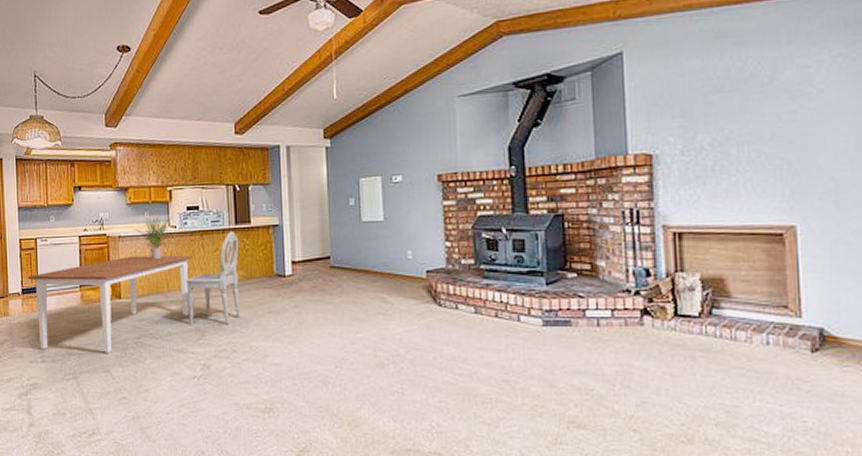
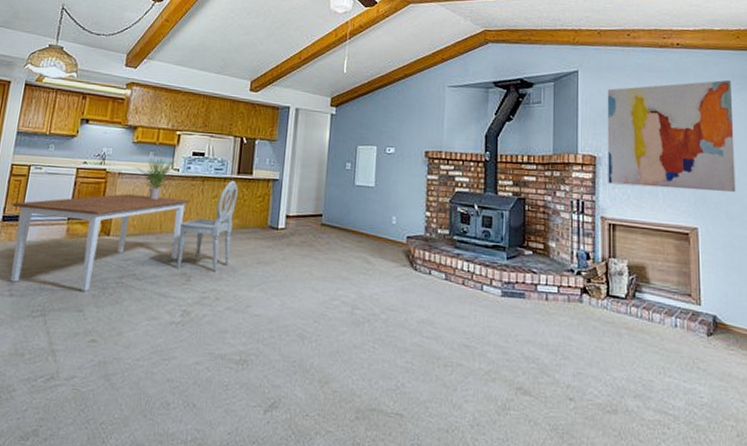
wall art: none [663,30,851,185] -> present [607,79,736,192]

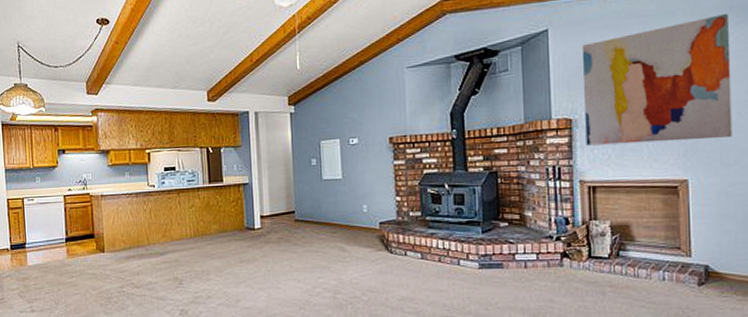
dining table: present [10,194,191,291] -> none [16,211,170,302]
potted plant: present [137,158,176,201] -> none [117,177,151,217]
dining chair: present [176,180,238,272] -> none [164,189,215,275]

